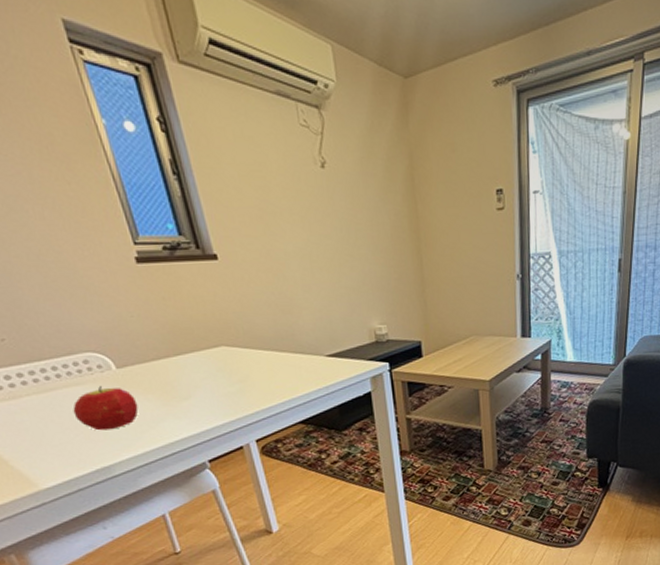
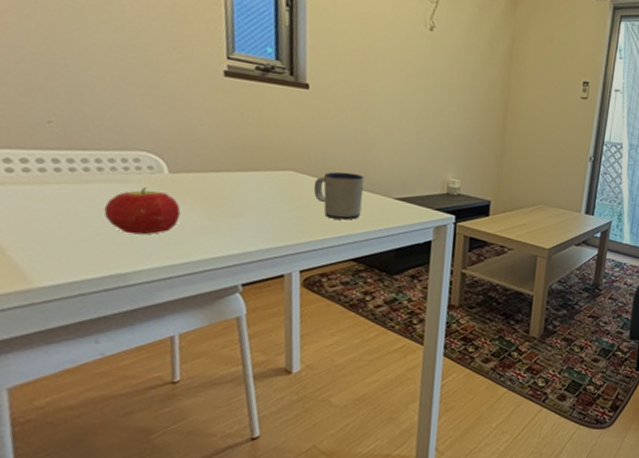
mug: none [247,337,298,386] -> present [313,172,364,220]

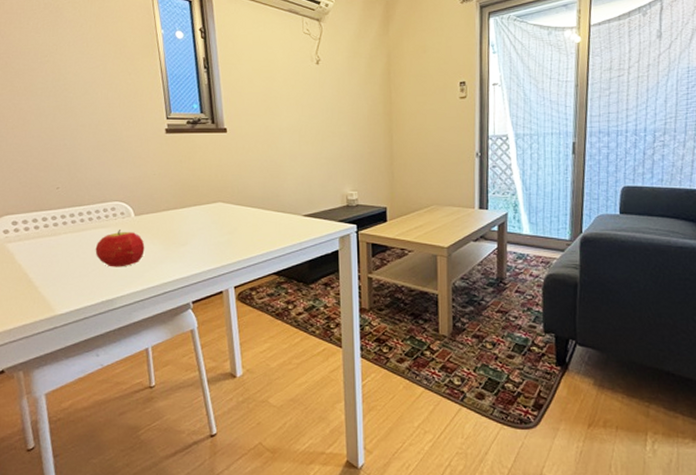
mug: present [313,172,364,220] -> none [238,198,277,239]

